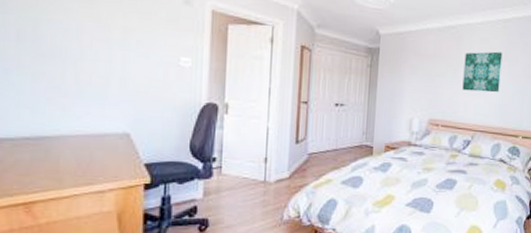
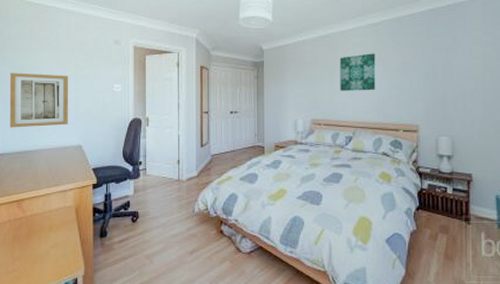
wall art: none [13,25,113,106] -> present [9,73,69,128]

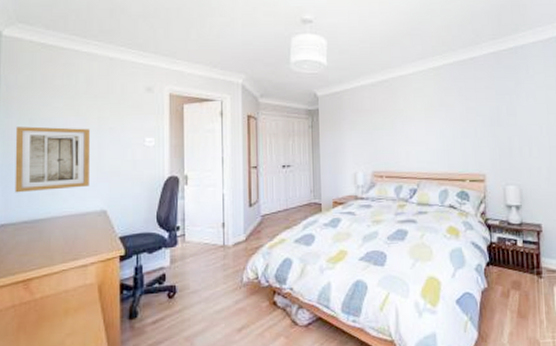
wall art: present [340,53,376,91] -> none [401,98,440,140]

